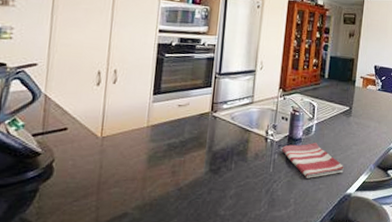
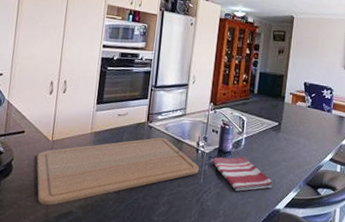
chopping board: none [83,128,269,209] -> present [36,138,200,206]

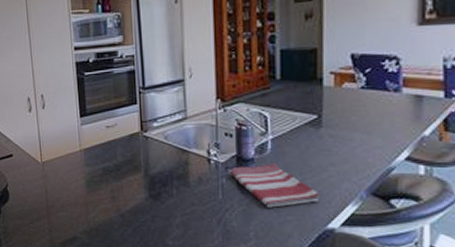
chopping board: present [36,138,200,206] -> none [30,149,216,231]

